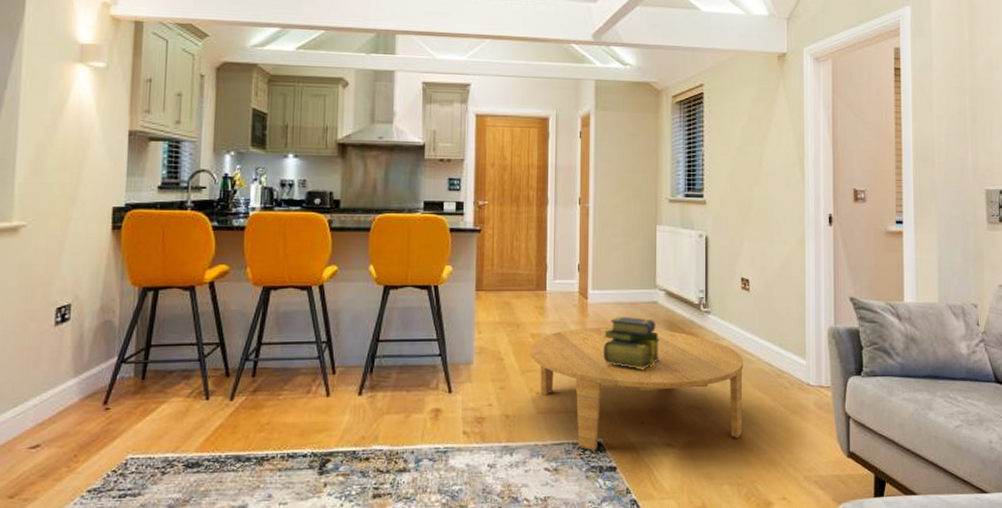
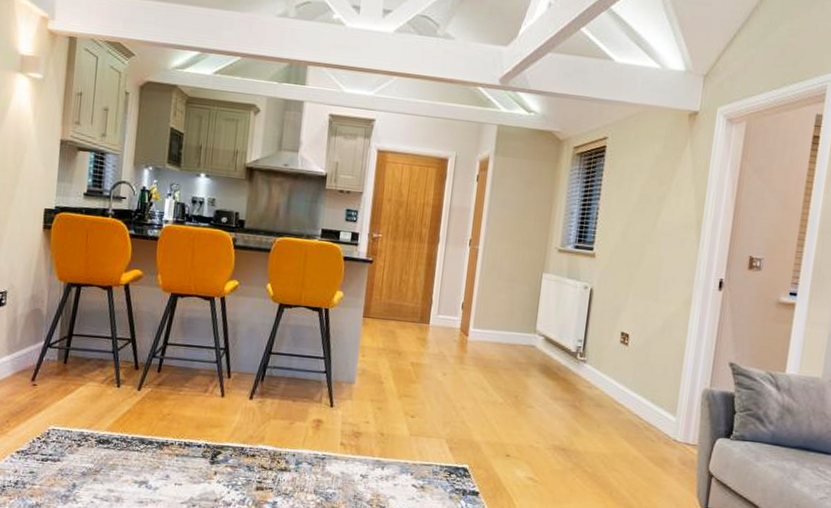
coffee table: present [530,328,744,451] -> none [408,362,614,481]
stack of books: present [602,316,661,369] -> none [476,355,535,407]

